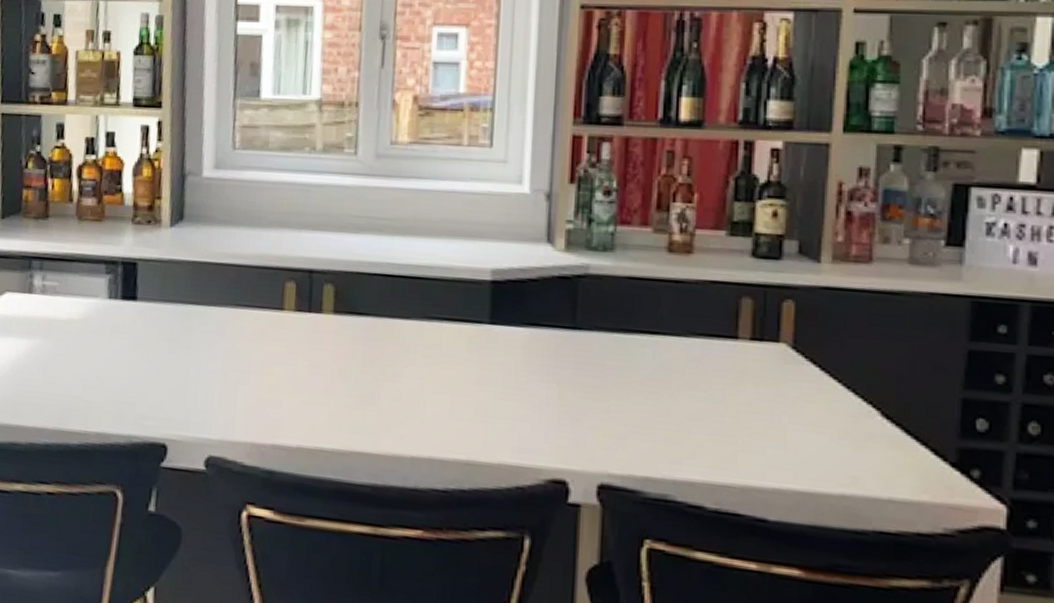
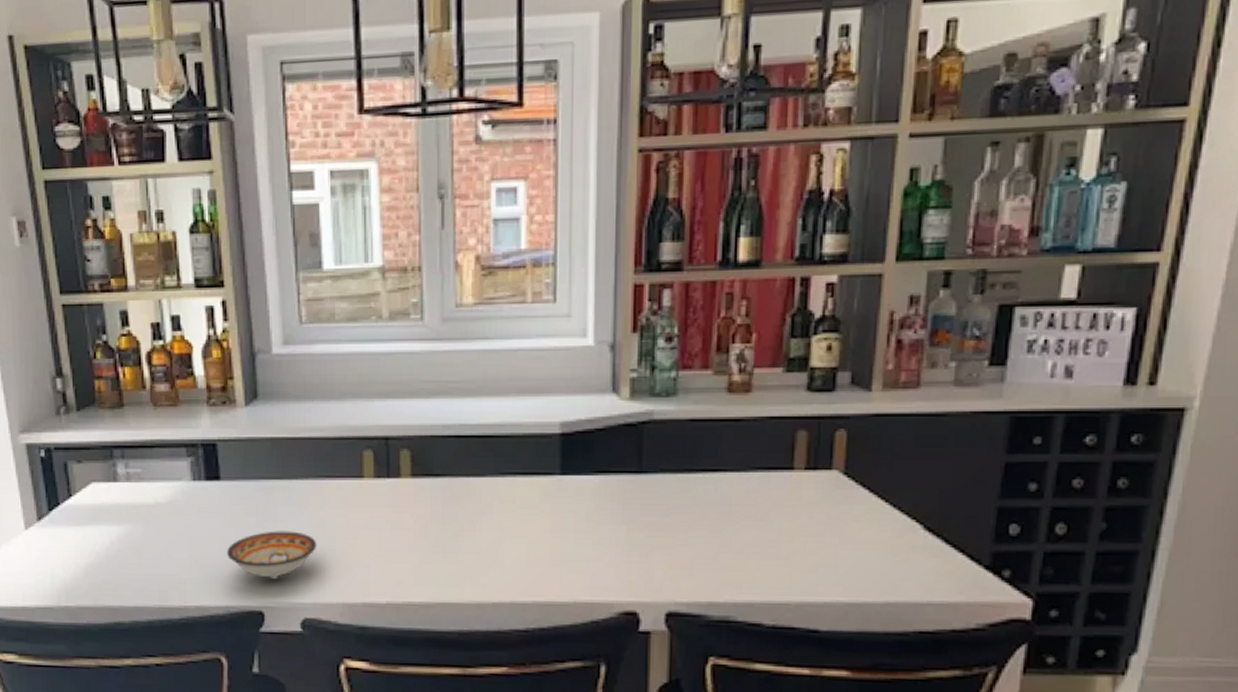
bowl: none [135,358,230,409] -> present [227,531,317,578]

